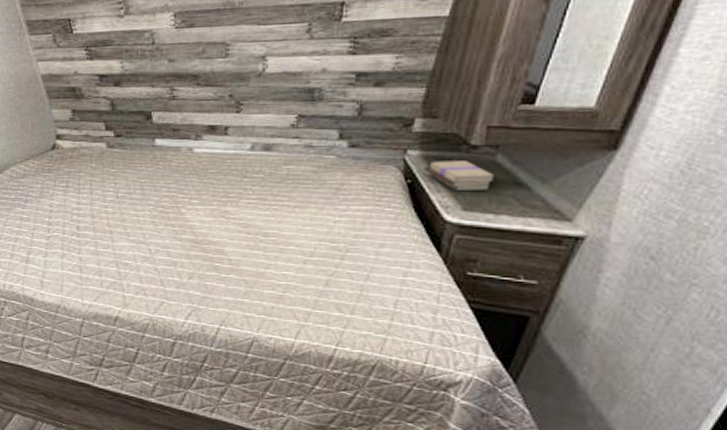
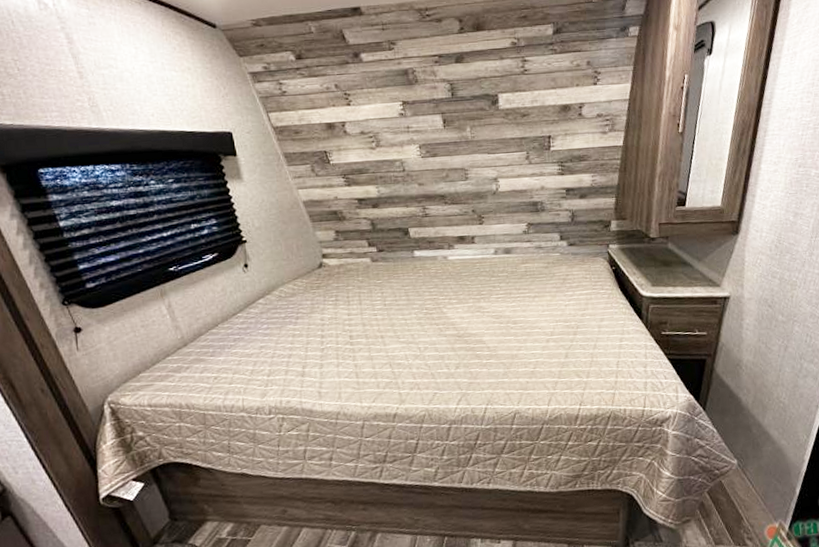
books: present [423,161,494,192] -> none [622,249,669,273]

